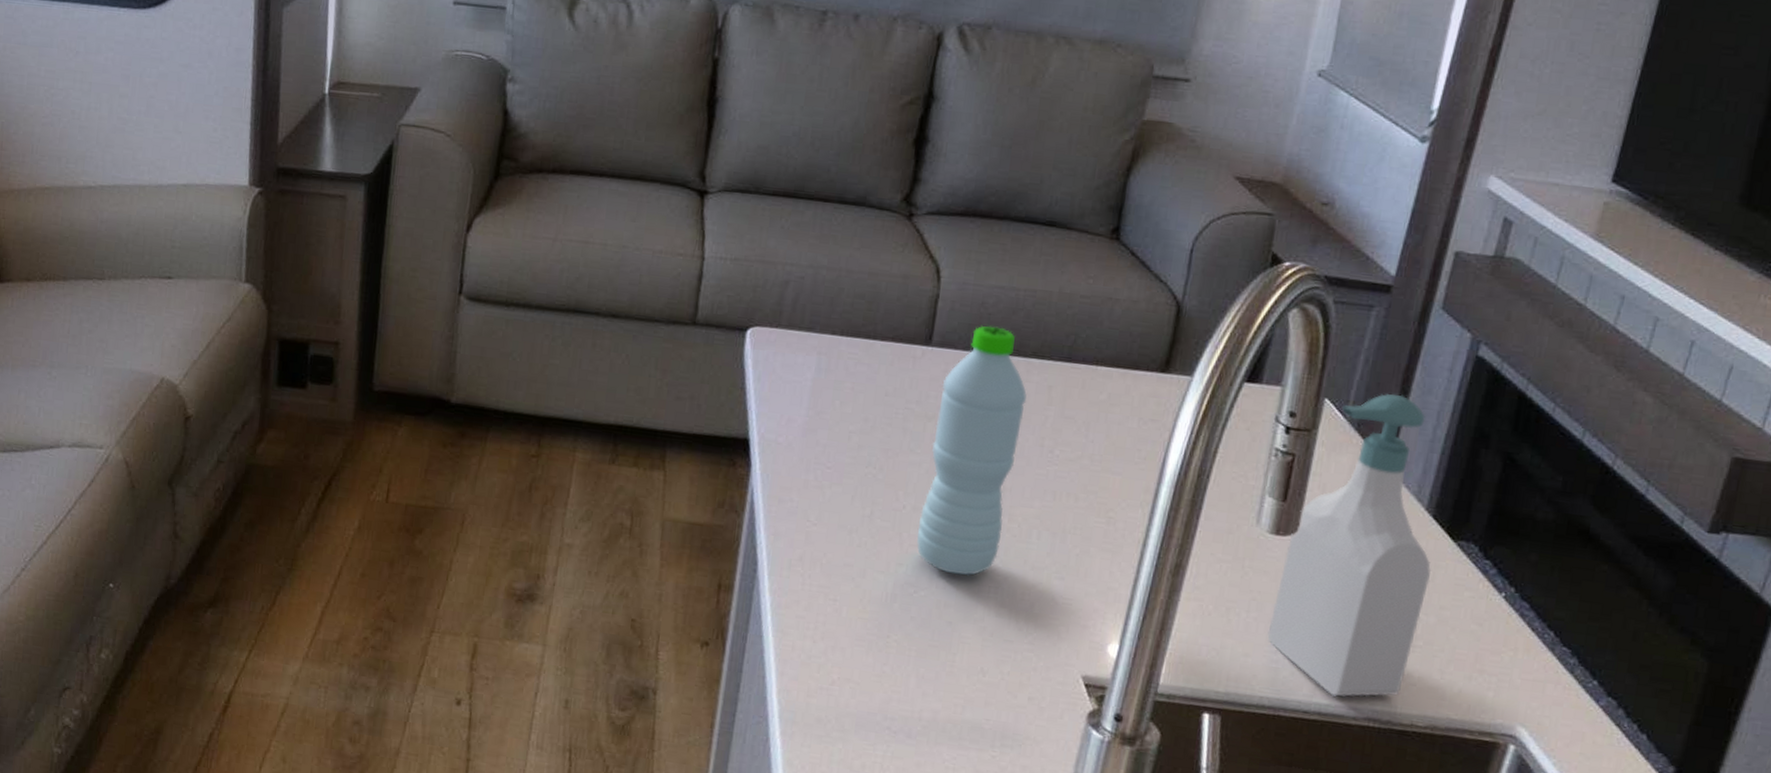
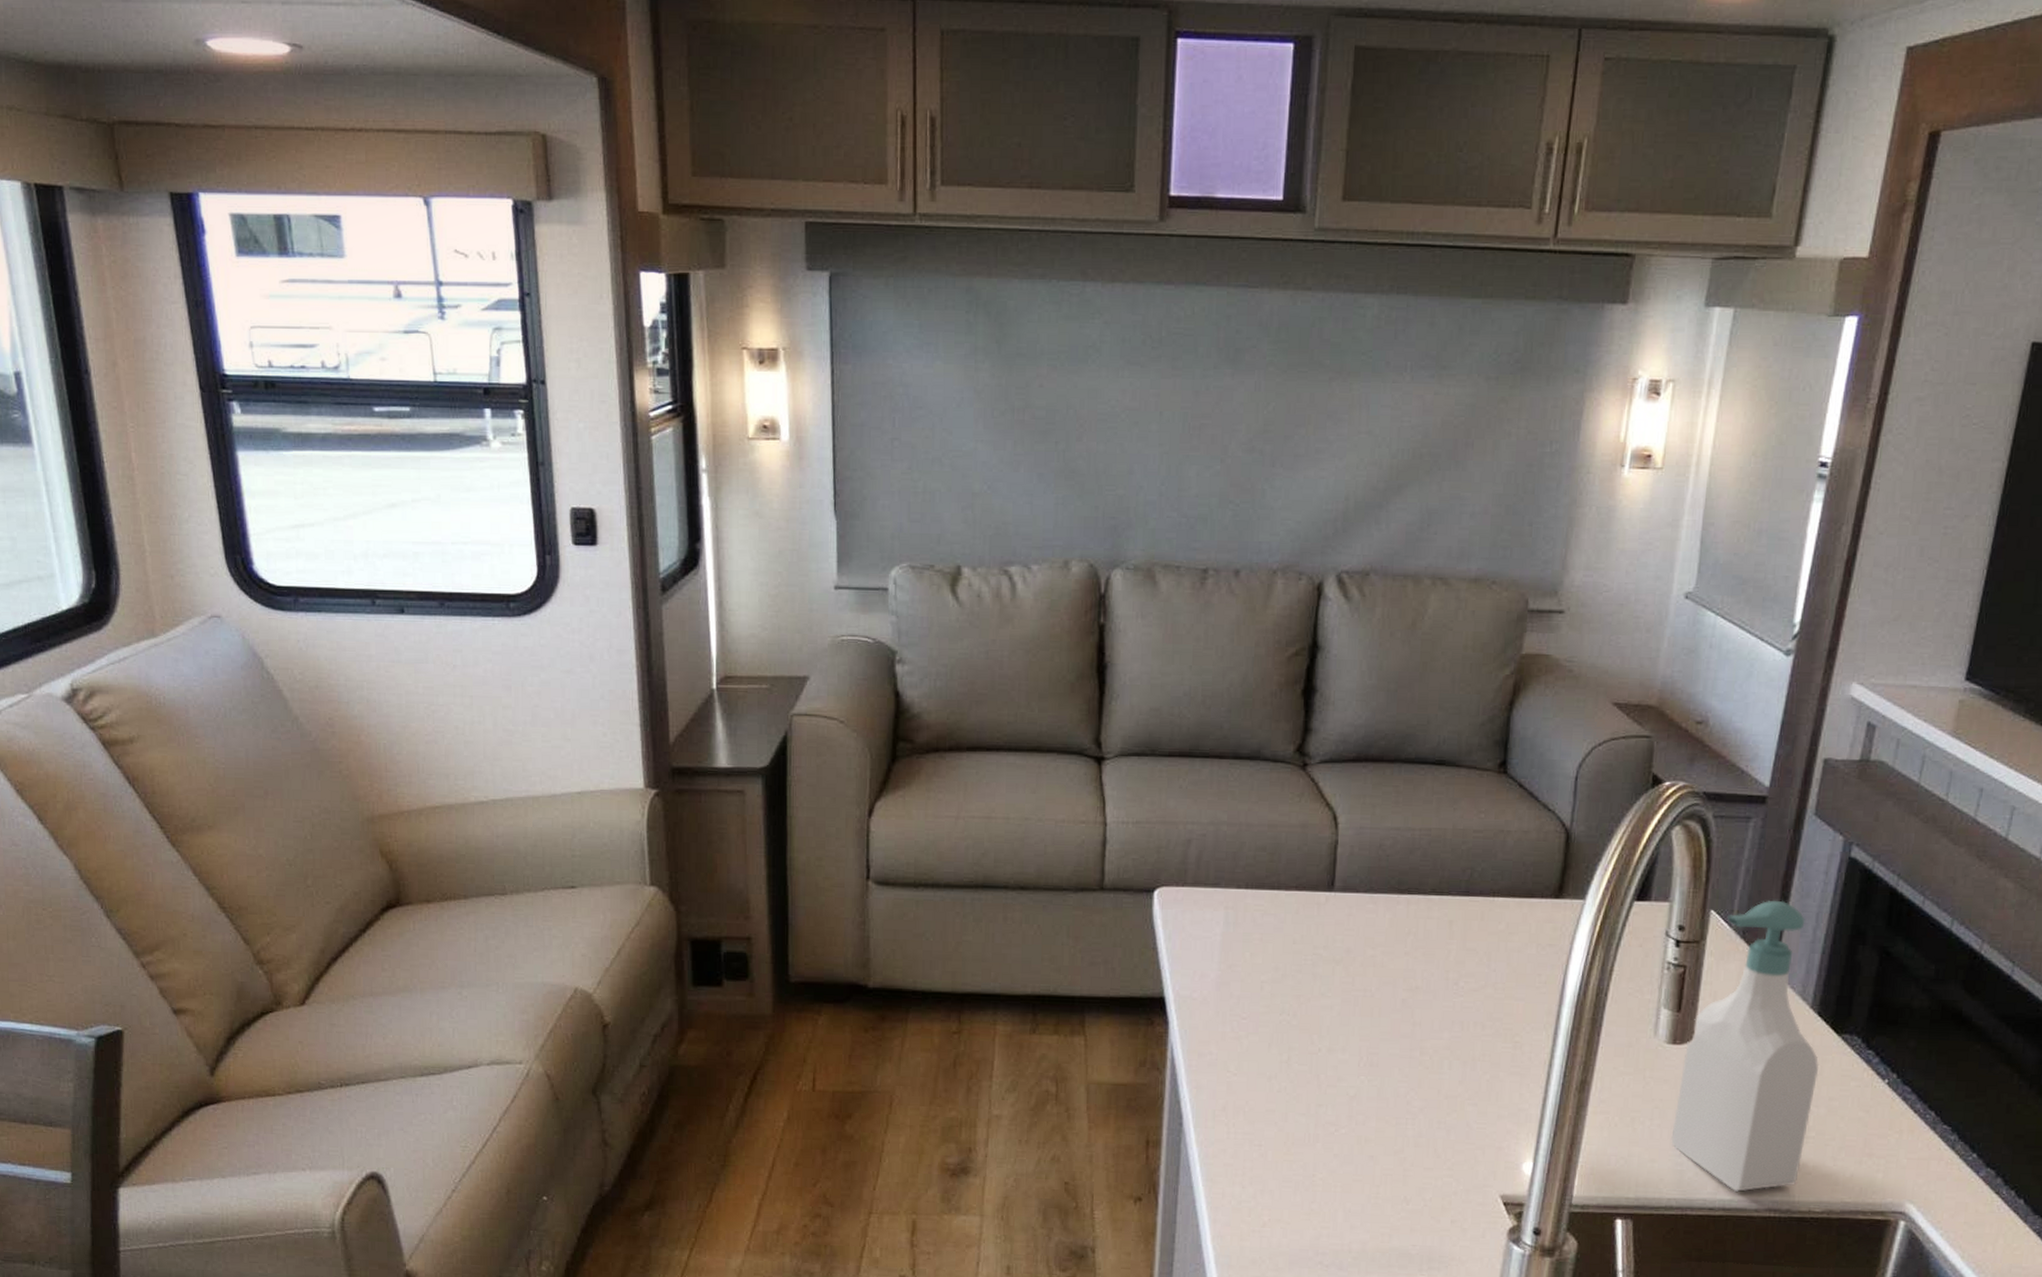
water bottle: present [917,326,1027,576] -> none [1334,867,1430,1111]

